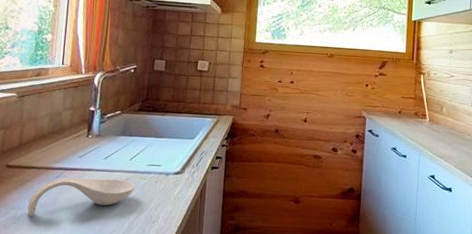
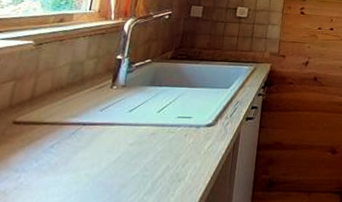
spoon rest: present [27,177,136,216] -> none [33,133,162,180]

